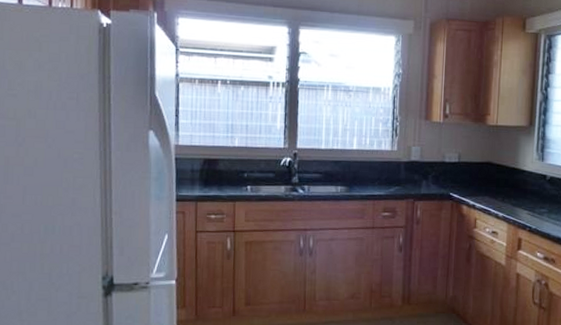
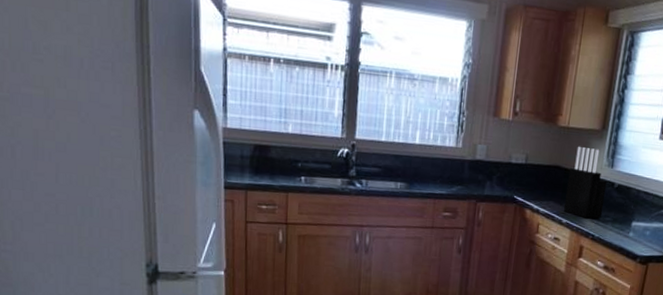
knife block: none [498,142,539,211] -> present [563,146,607,219]

